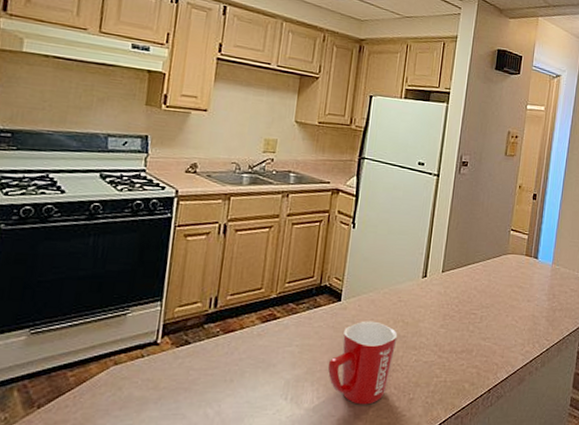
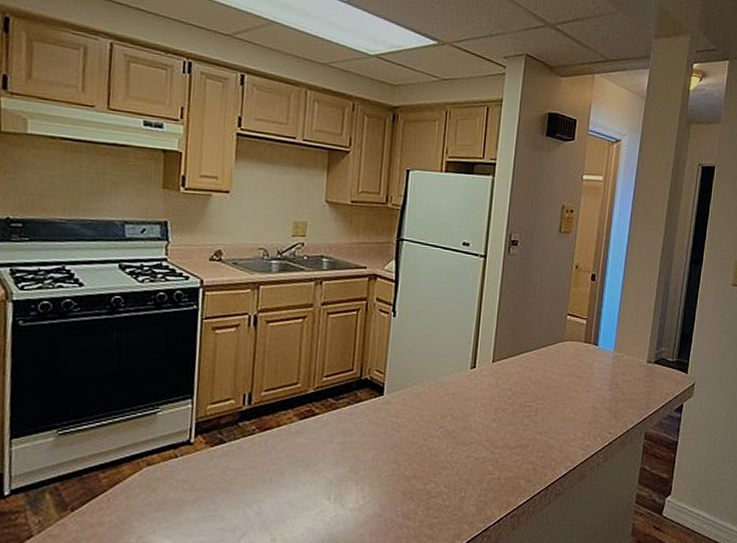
mug: present [327,321,398,405] -> none [372,415,446,504]

